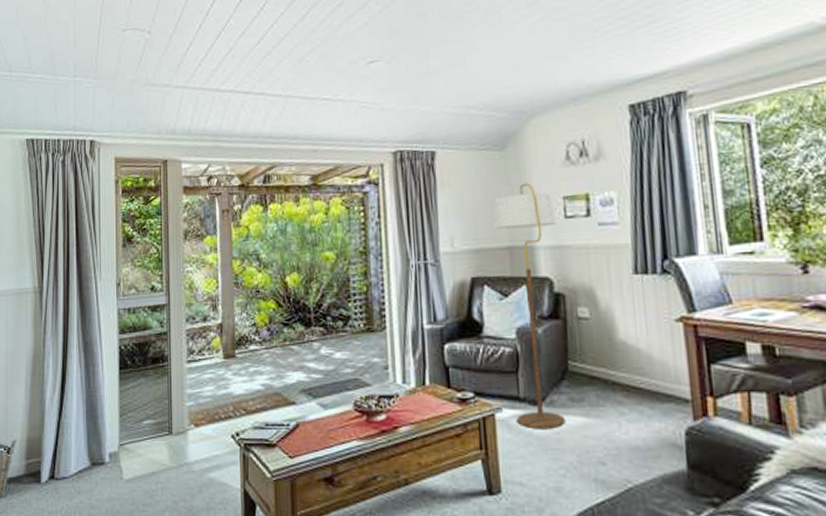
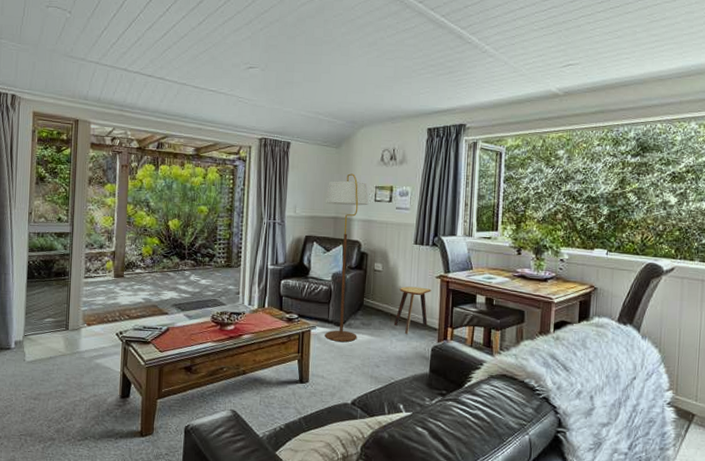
stool: none [620,337,673,412] -> present [394,286,431,335]

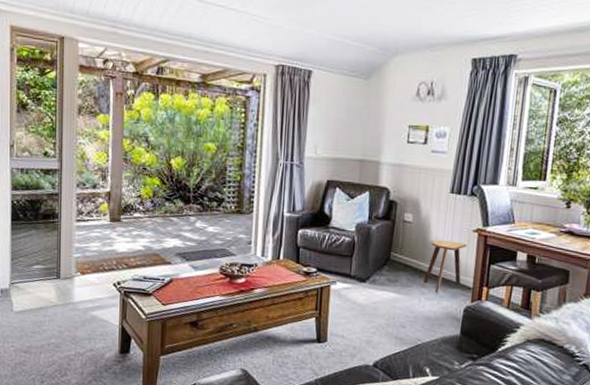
floor lamp: present [325,173,369,342] -> none [346,109,401,299]

